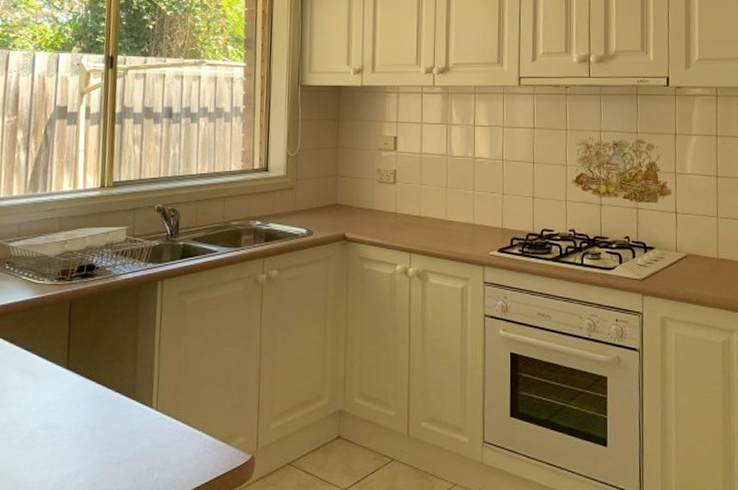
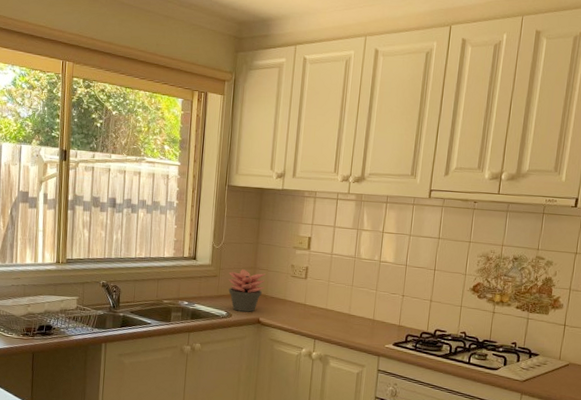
succulent plant: none [307,178,349,227] -> present [228,269,266,312]

